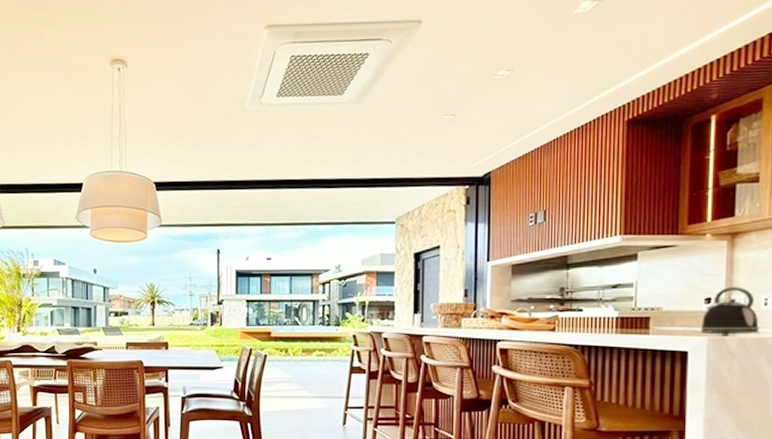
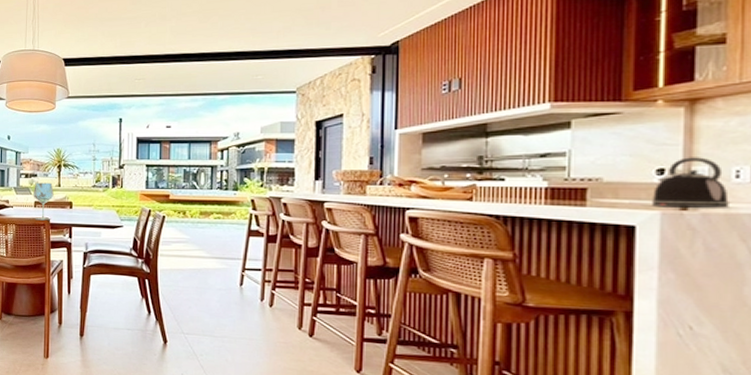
wine glass: none [124,321,147,364] -> present [33,182,54,221]

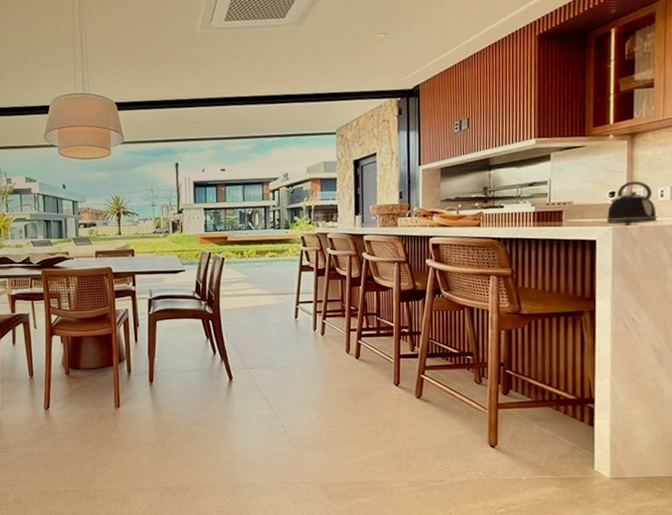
wine glass: present [33,182,54,221] -> none [93,231,115,271]

